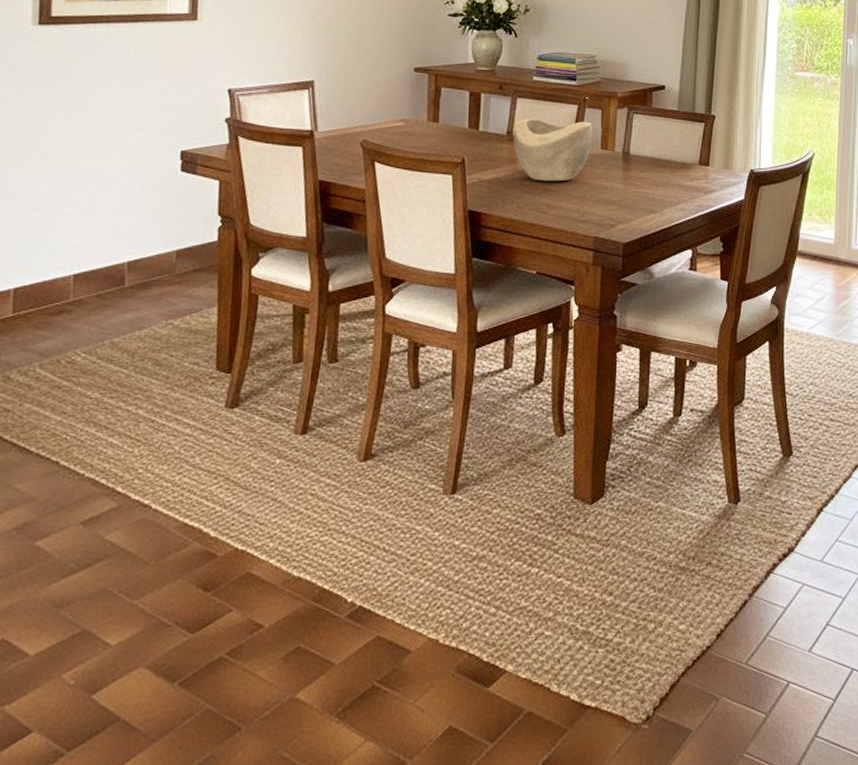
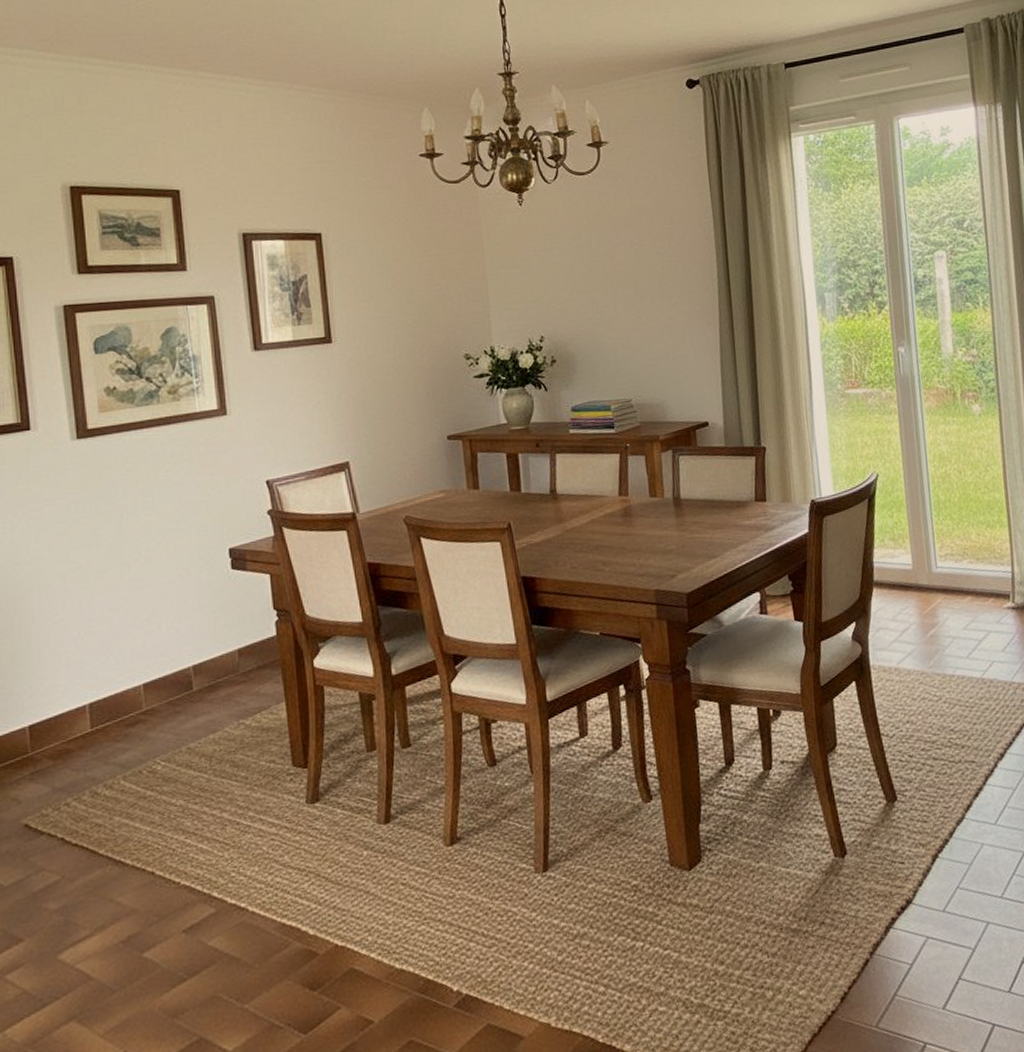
decorative bowl: present [513,119,592,182] -> none [556,469,640,538]

